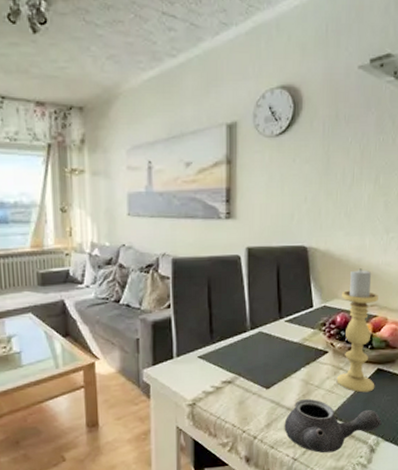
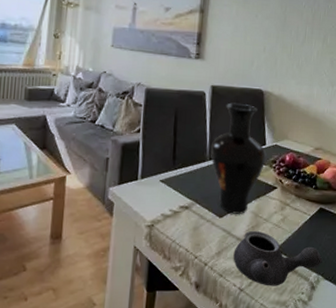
vase: none [251,264,315,385] -> present [210,102,267,215]
candle holder: present [336,268,378,393] -> none [283,114,323,230]

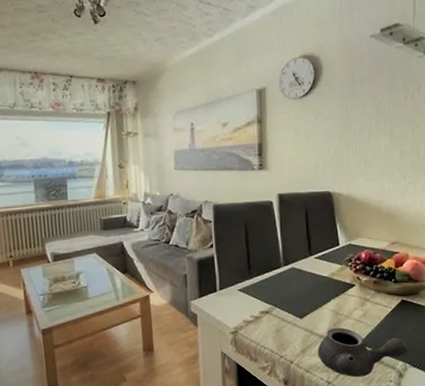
vase: present [210,102,267,215] -> none [284,207,341,315]

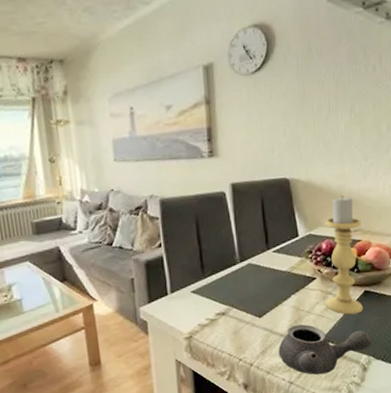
candle holder: none [364,210,400,322] -> present [326,195,364,315]

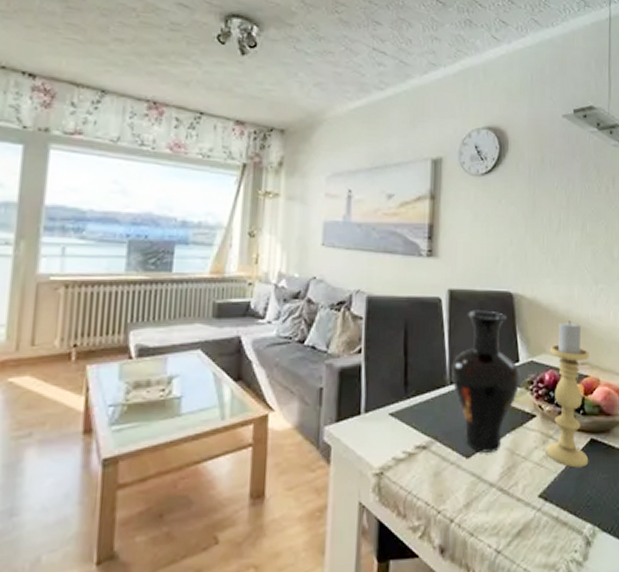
vase: none [239,197,301,312] -> present [451,310,521,454]
teapot: present [278,324,372,375] -> none [486,472,598,545]

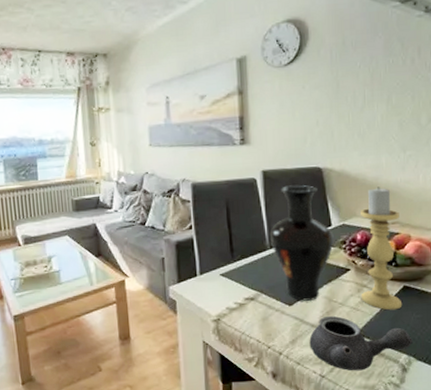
teapot: none [486,472,598,545] -> present [309,315,413,371]

